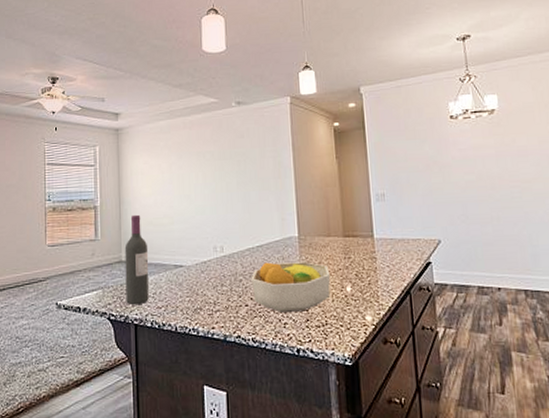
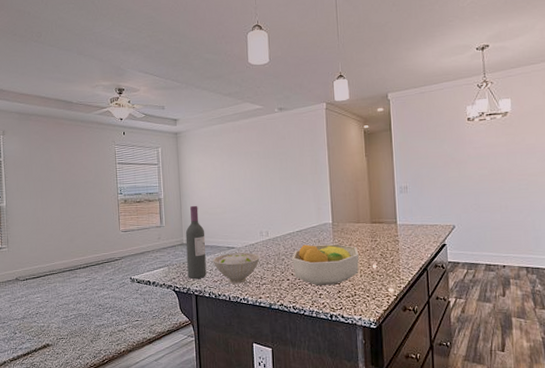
bowl: none [156,272,214,311] -> present [212,252,261,284]

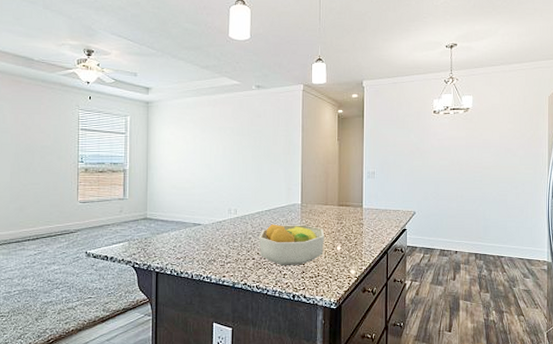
wine bottle: present [185,205,207,280] -> none [149,179,171,256]
bowl: present [212,252,261,284] -> none [177,230,227,262]

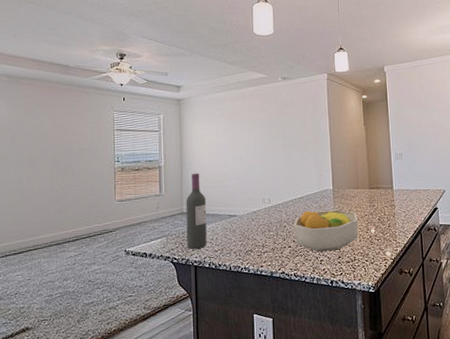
wine bottle: none [149,179,171,256] -> present [186,173,207,250]

